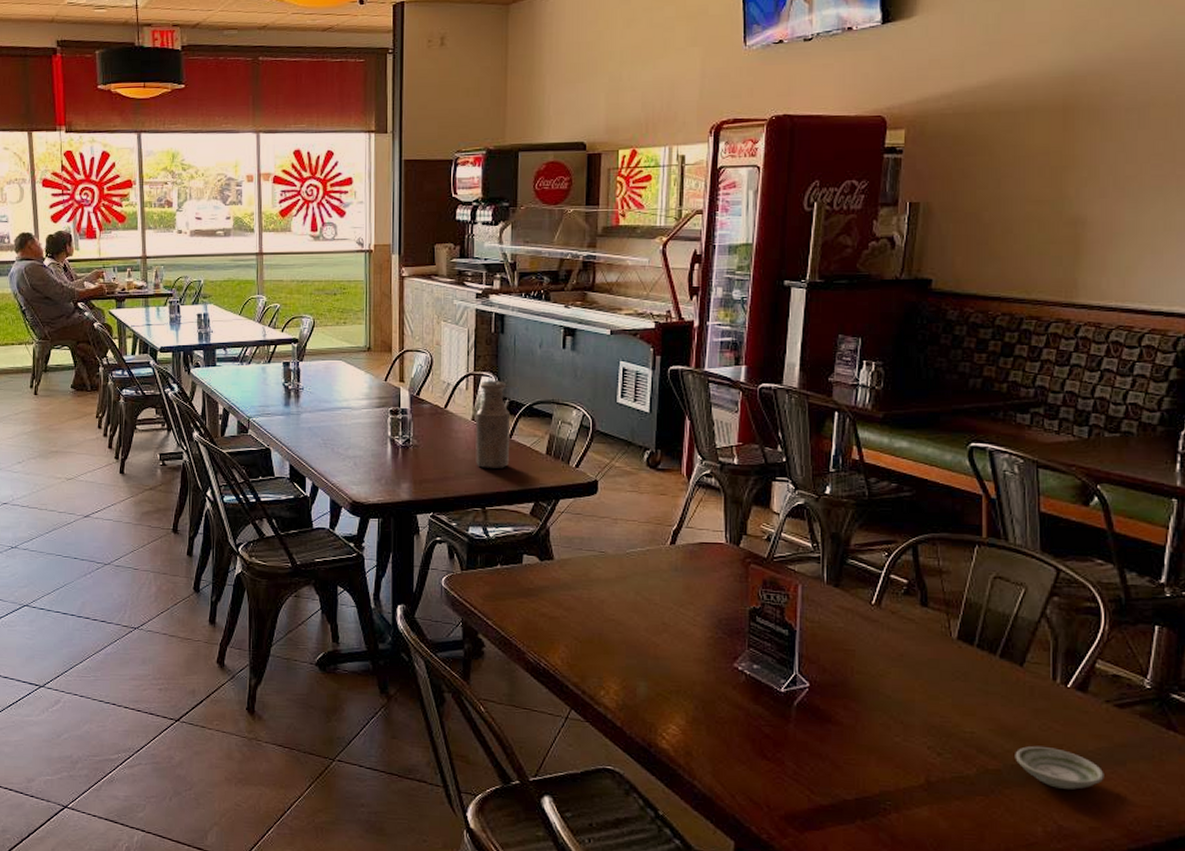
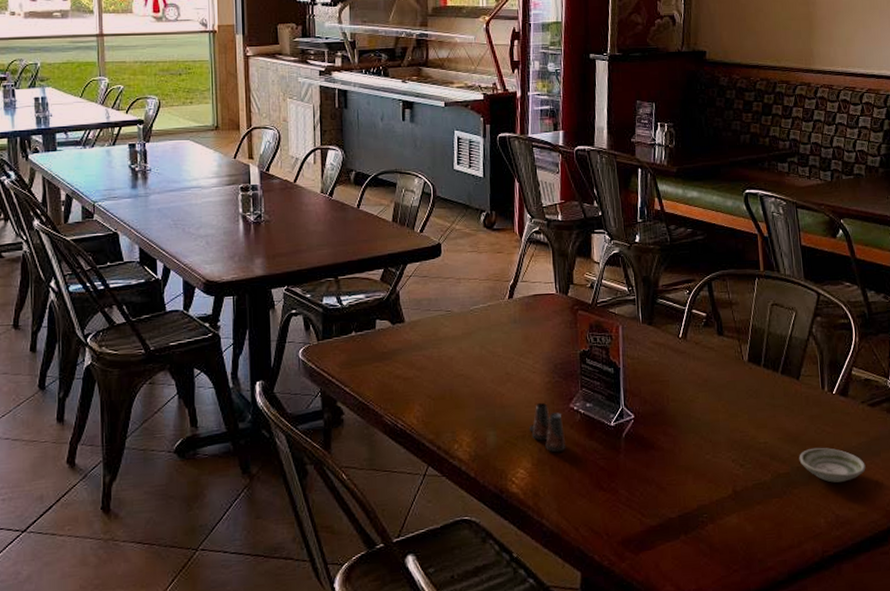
bottle: present [475,380,511,469] -> none [325,153,358,239]
salt shaker: none [686,657,726,713] -> present [530,402,565,453]

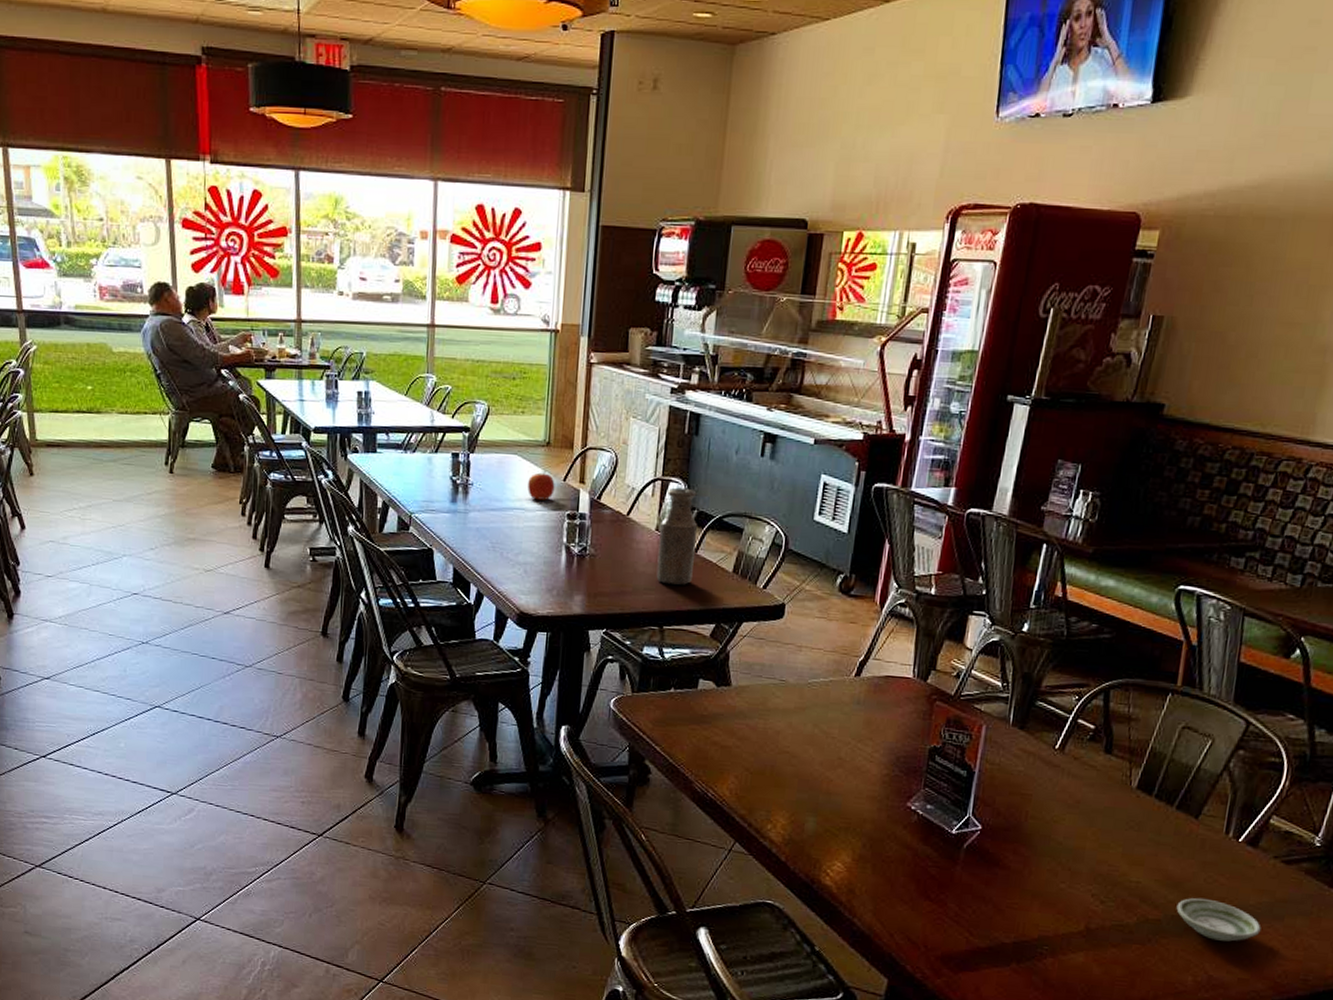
apple: none [202,152,227,178] -> present [527,471,555,500]
bottle: none [325,153,358,239] -> present [656,487,698,586]
salt shaker: present [530,402,565,453] -> none [856,795,896,852]

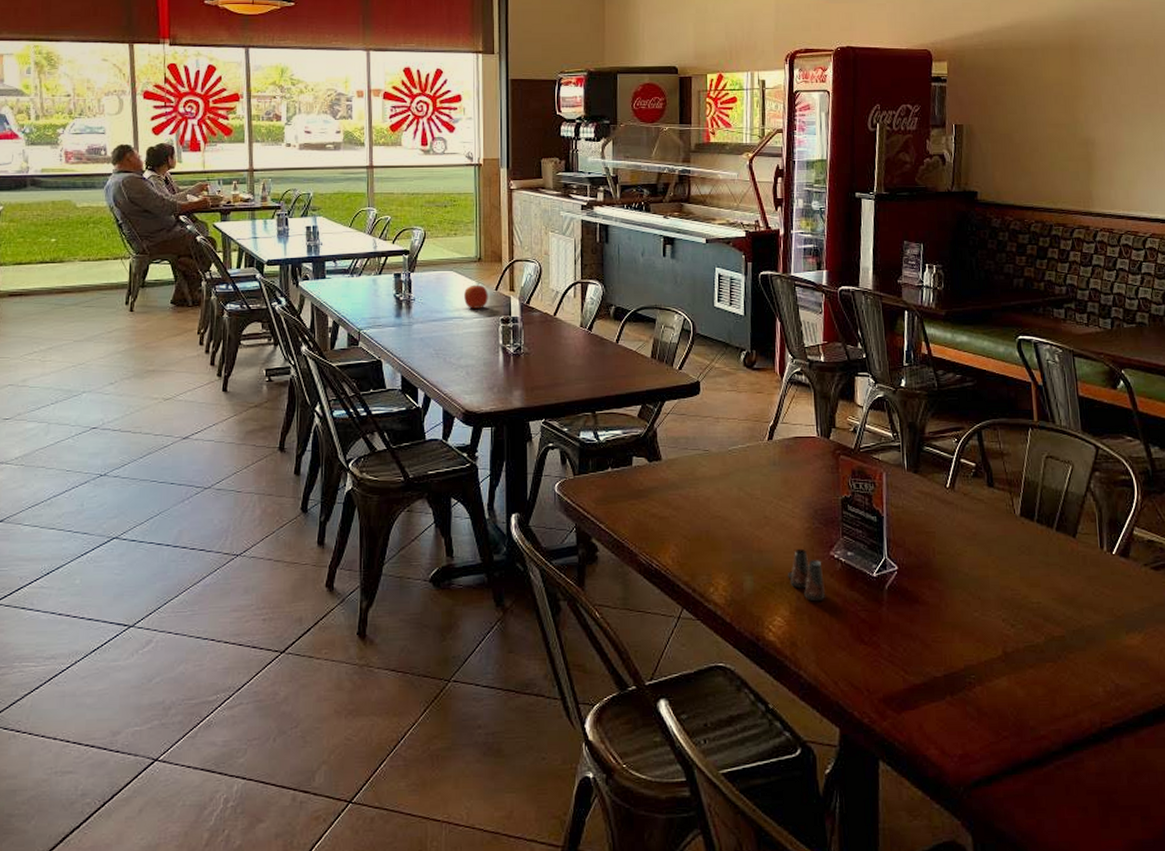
bottle: present [656,487,698,586] -> none [584,288,617,374]
salt shaker: none [856,795,896,852] -> present [788,548,825,602]
saucer: present [1176,898,1261,942] -> none [1075,610,1149,649]

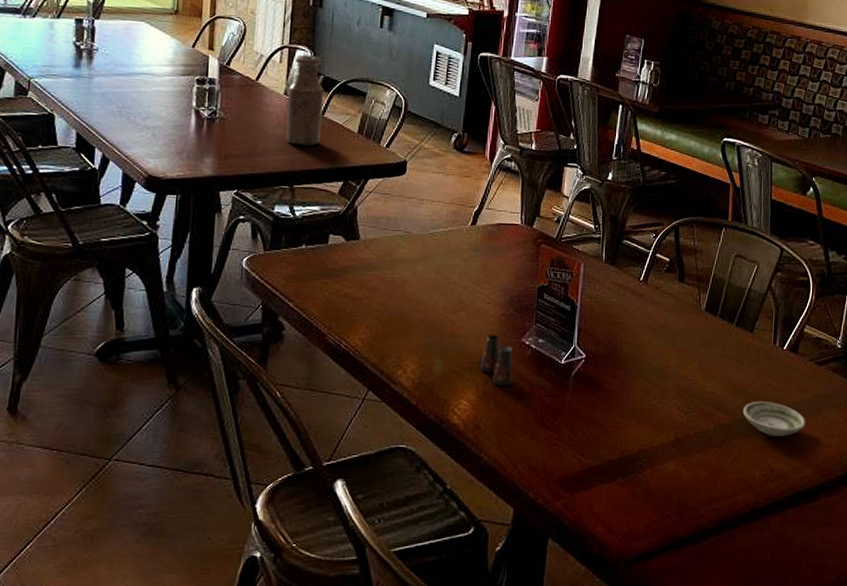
apple: present [464,283,488,309] -> none [155,38,184,66]
bottle: none [584,288,617,374] -> present [285,54,325,146]
saucer: none [1075,610,1149,649] -> present [743,401,806,436]

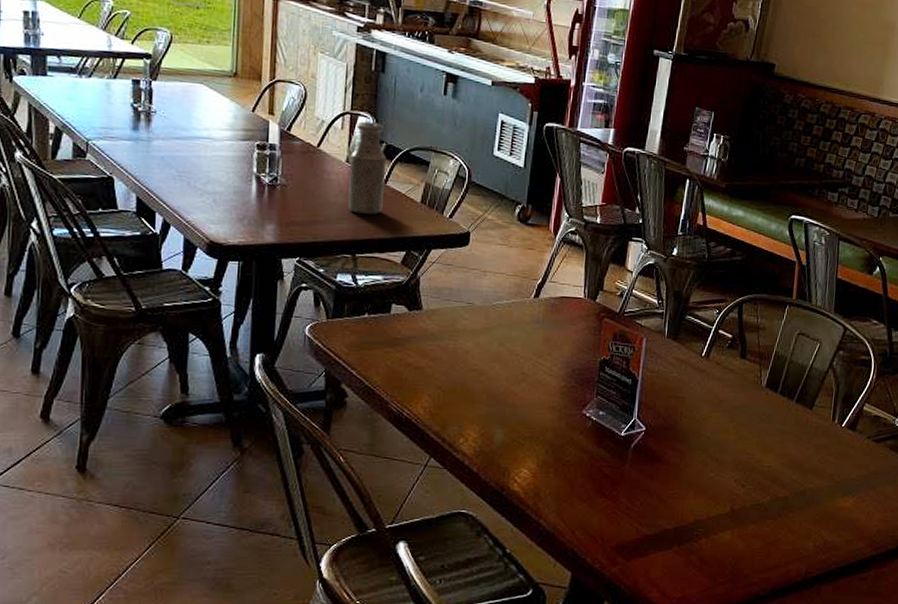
salt shaker: present [478,334,513,386] -> none [539,405,573,456]
saucer: present [743,401,806,436] -> none [799,476,861,510]

